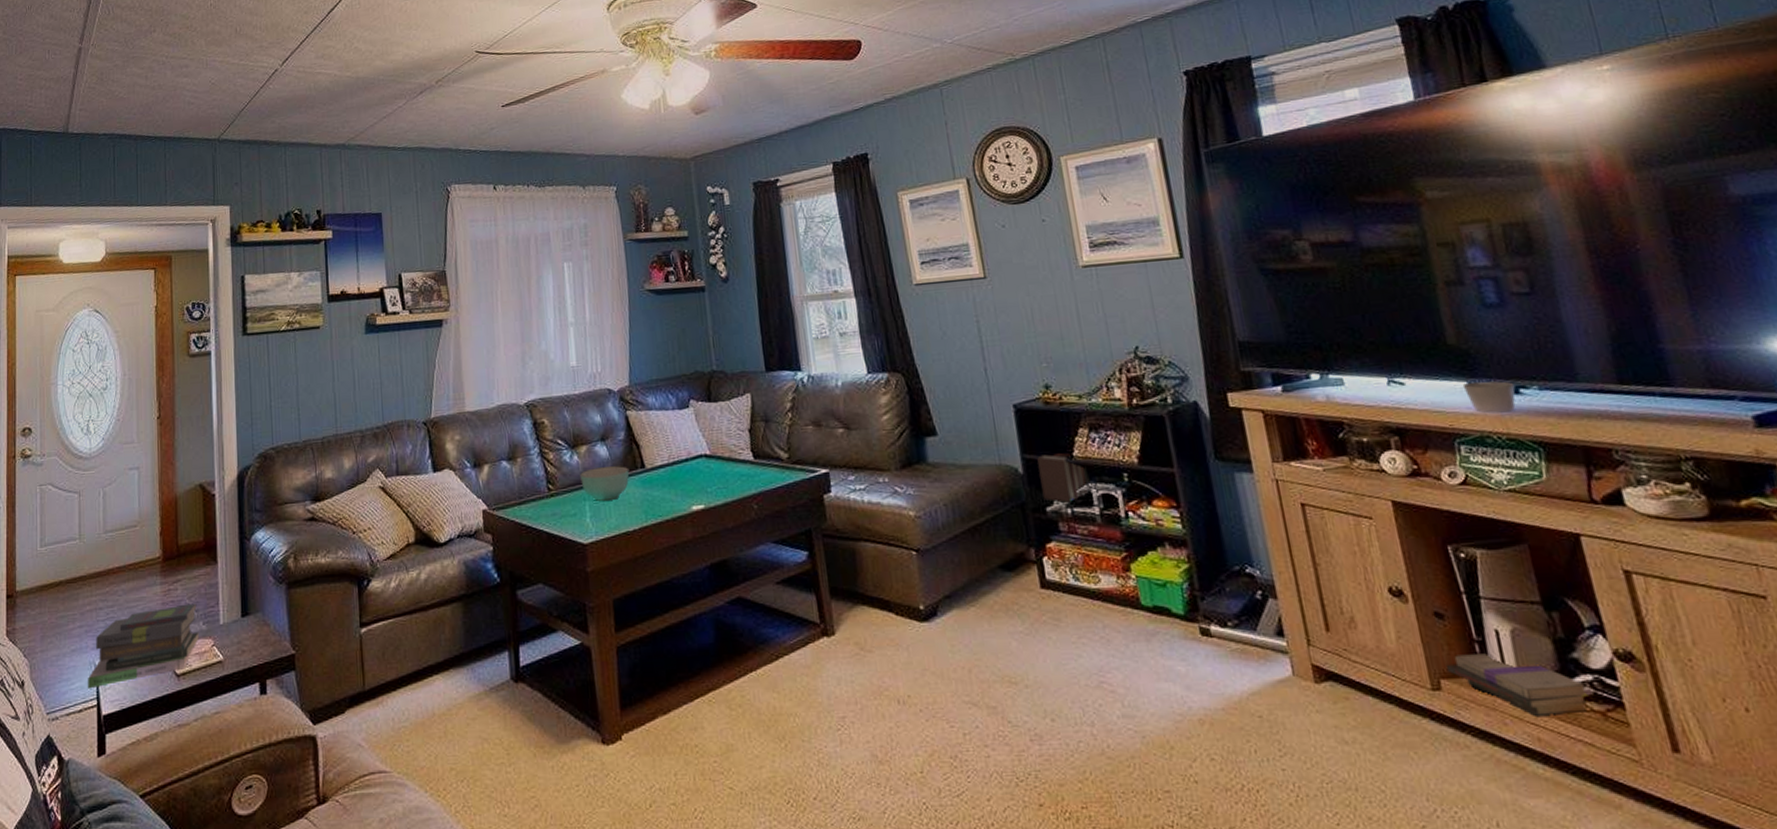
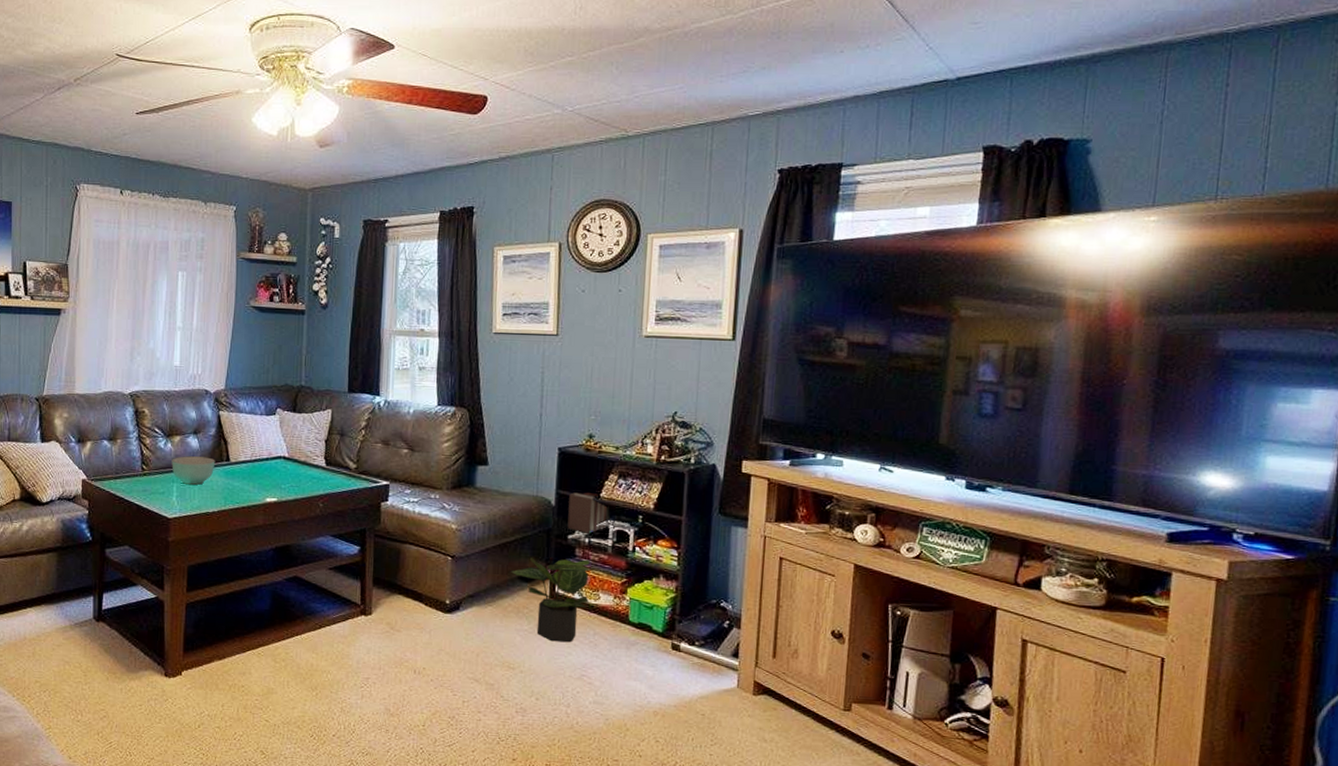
potted plant: none [986,534,1089,643] -> present [509,556,592,643]
books: present [1447,653,1588,716] -> none [860,687,964,740]
candle: present [1462,381,1516,414] -> none [940,477,984,506]

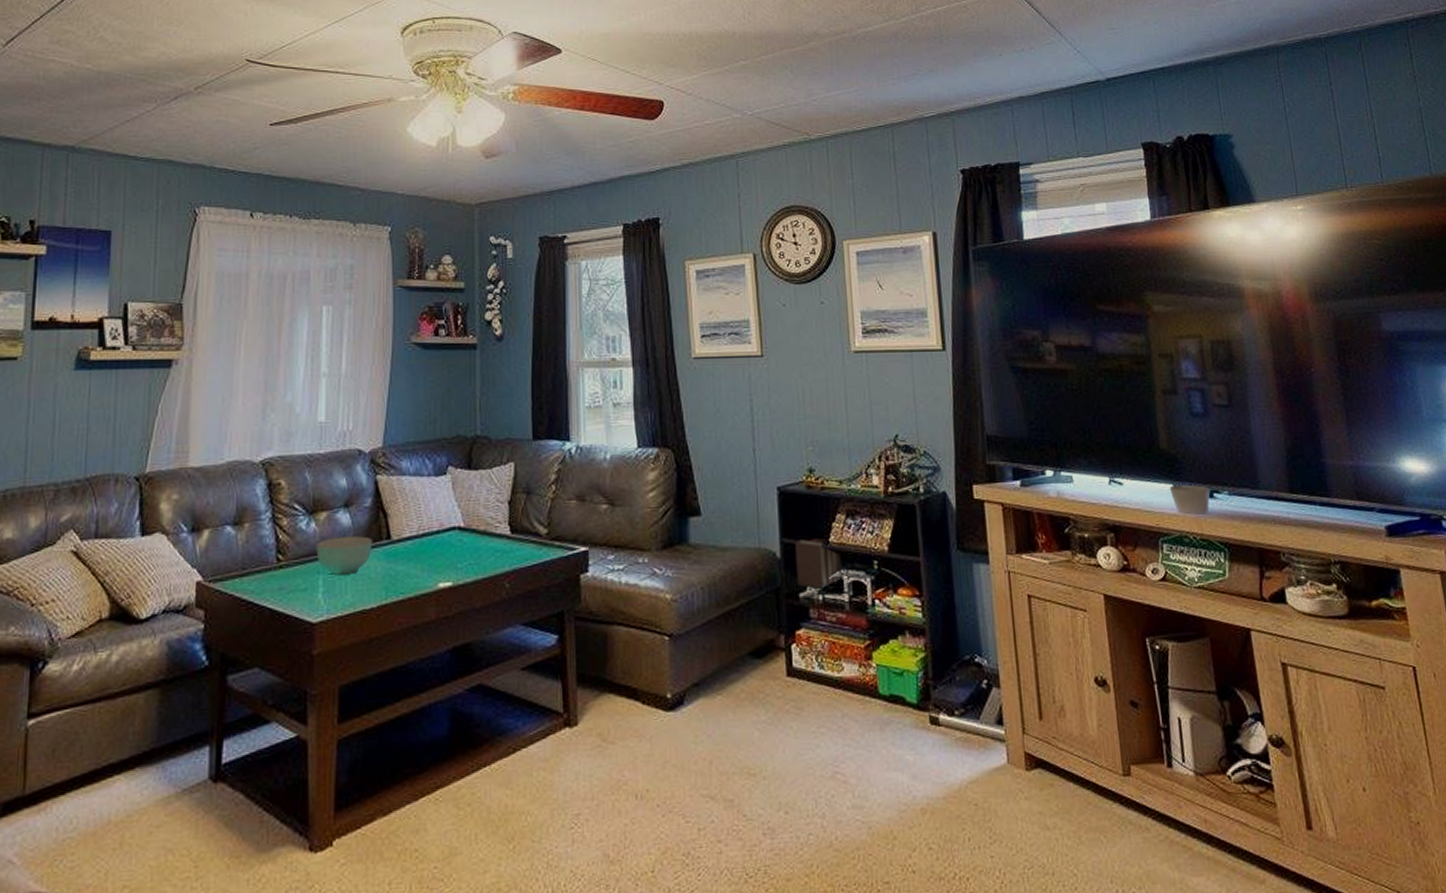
potted plant: present [509,556,592,643] -> none [737,621,832,733]
candle: none [940,477,984,506] -> present [1169,484,1211,515]

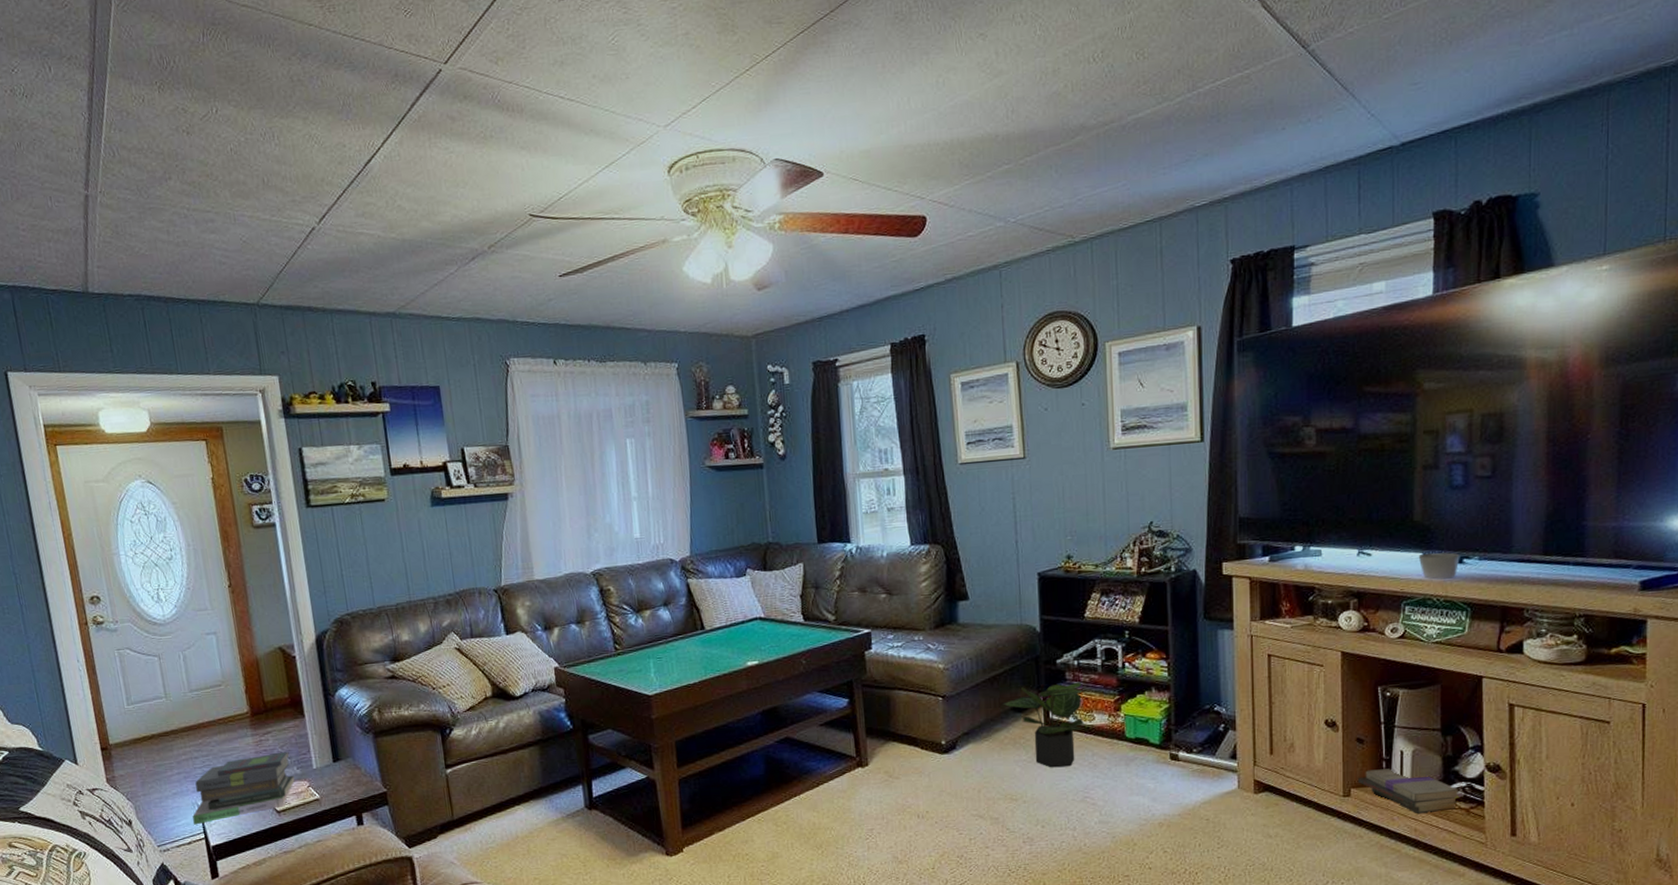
bowl: present [316,536,373,575] -> none [644,628,691,659]
potted plant: none [737,621,832,733] -> present [1001,681,1084,768]
books: present [795,537,844,590] -> none [1053,613,1098,657]
books: none [1137,740,1246,799] -> present [1358,768,1460,813]

